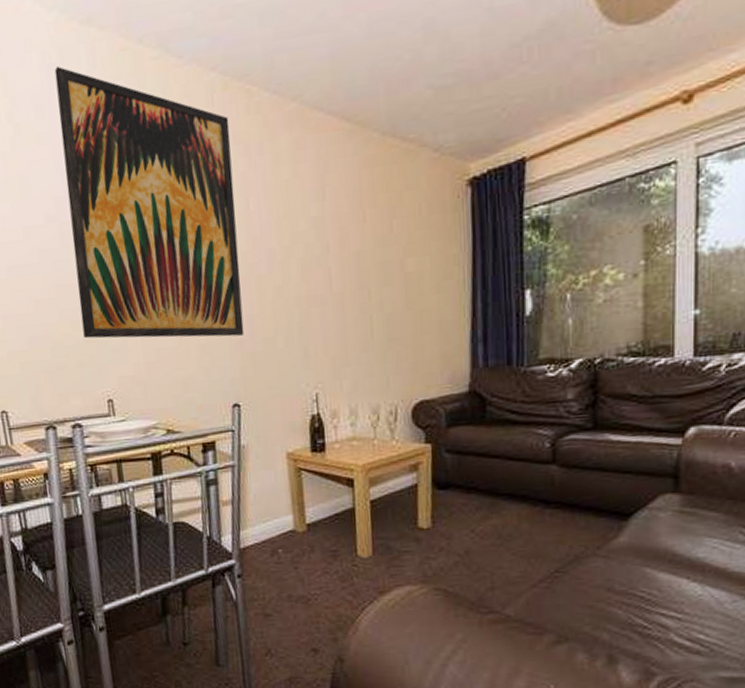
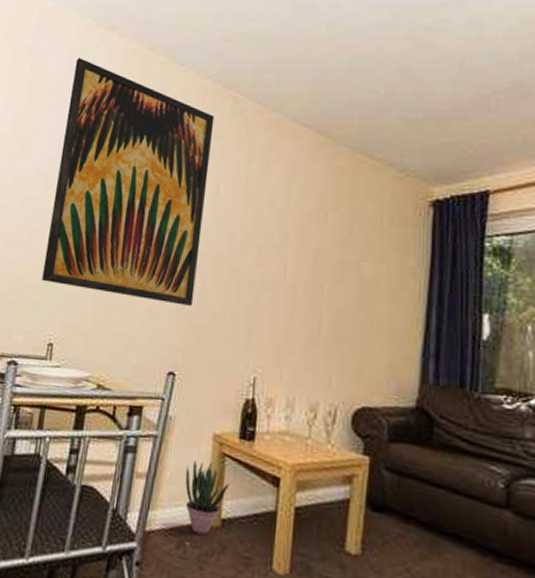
potted plant: none [266,479,309,541] -> present [185,461,229,535]

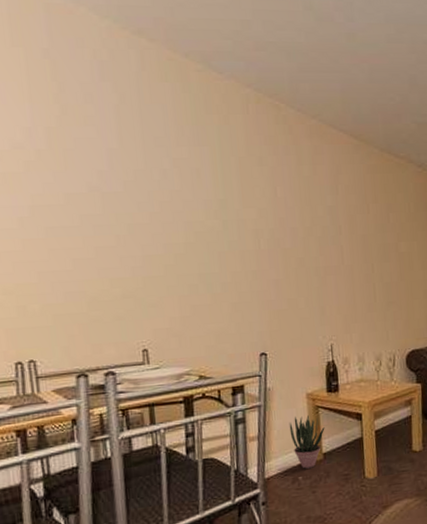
wall art: present [42,58,215,306] -> none [105,64,272,297]

